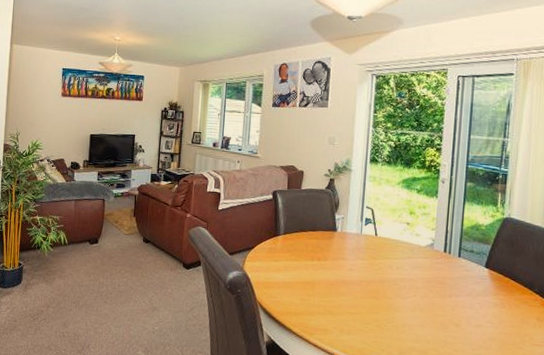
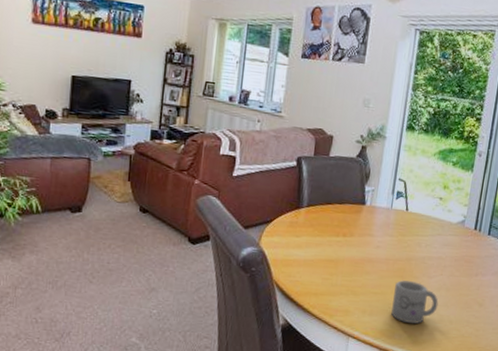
mug: none [368,301,414,344] -> present [391,280,439,324]

